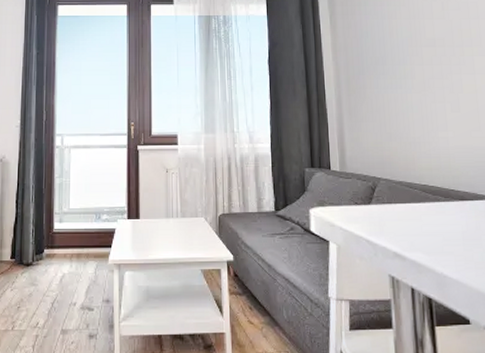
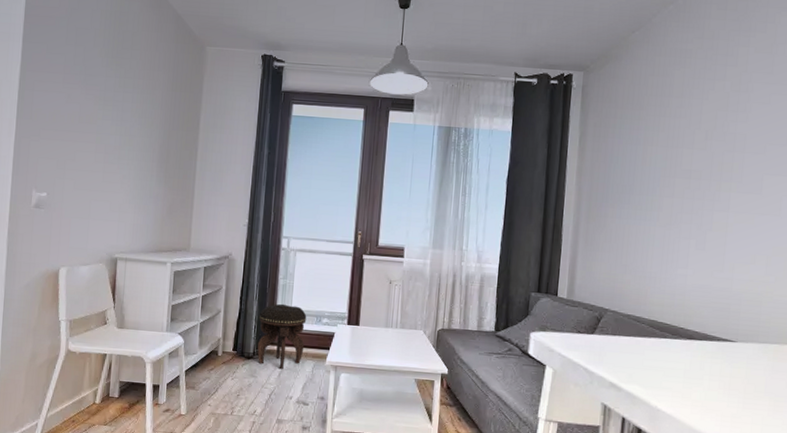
footstool: none [36,203,86,274] -> present [257,303,307,370]

